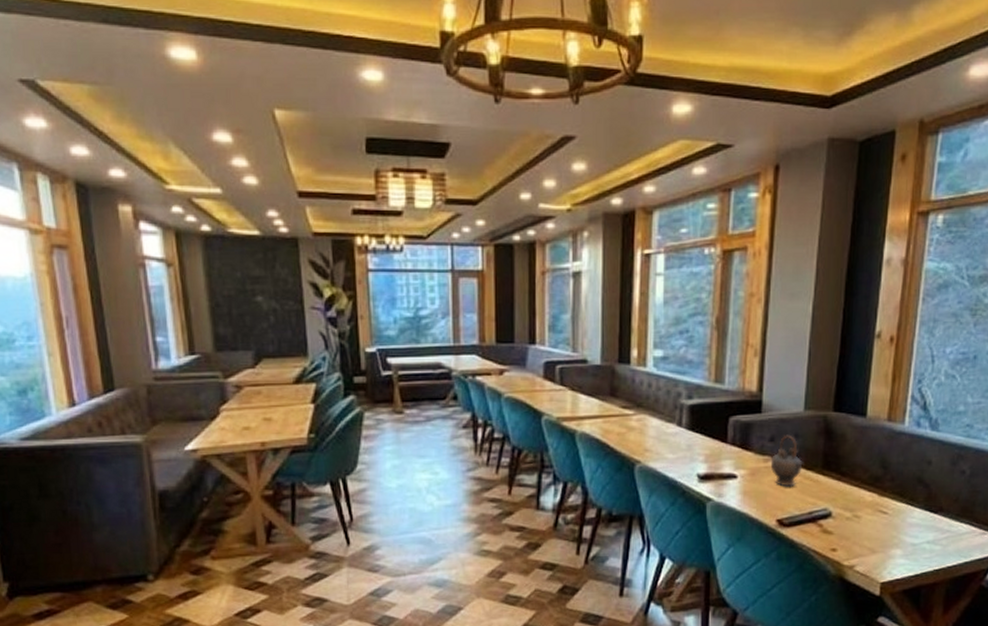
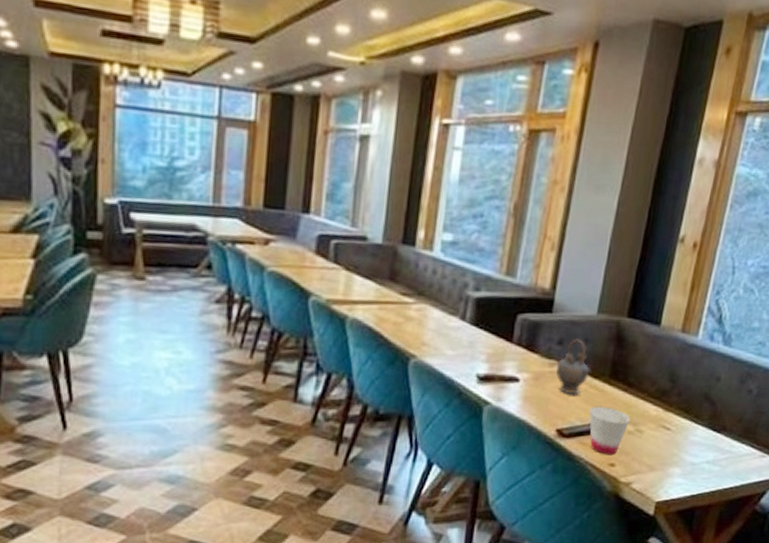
cup: none [806,495,846,541] -> present [589,406,630,455]

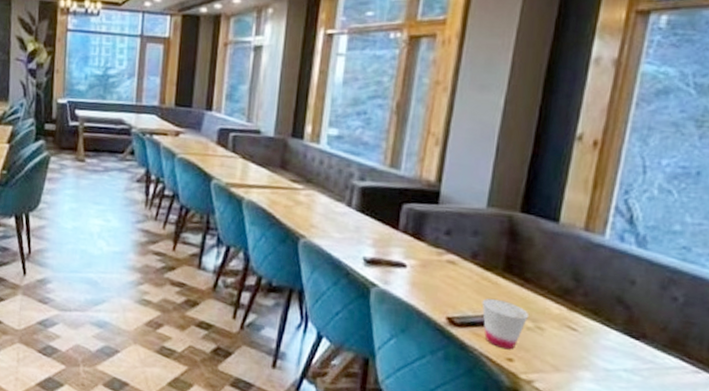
teapot: present [555,338,592,395] -> none [444,230,483,285]

